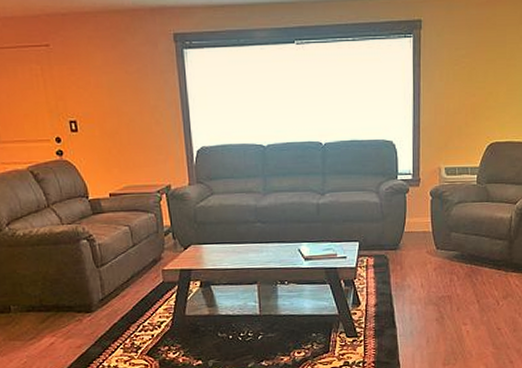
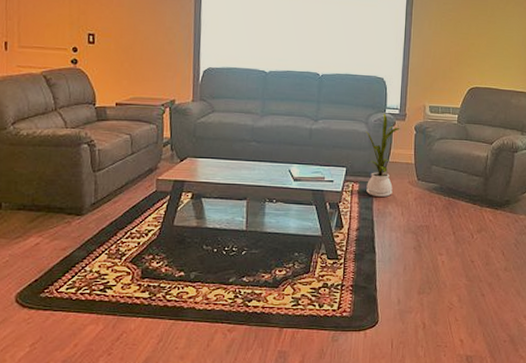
house plant: none [376,179,414,270] -> present [364,113,400,197]

